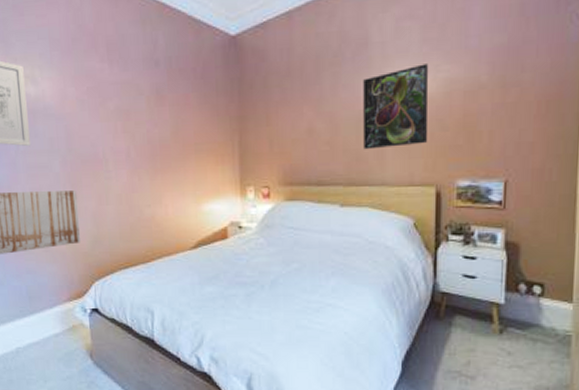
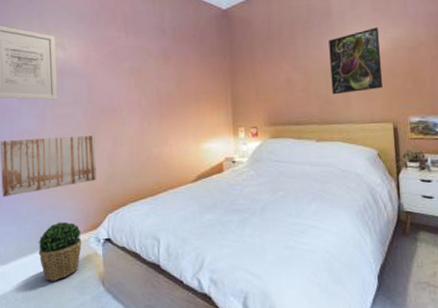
potted plant: none [17,288,66,352] -> present [38,221,82,281]

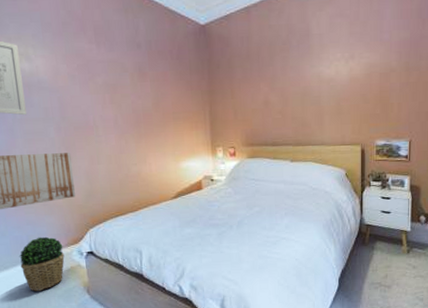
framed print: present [329,27,384,95] -> none [306,52,355,118]

